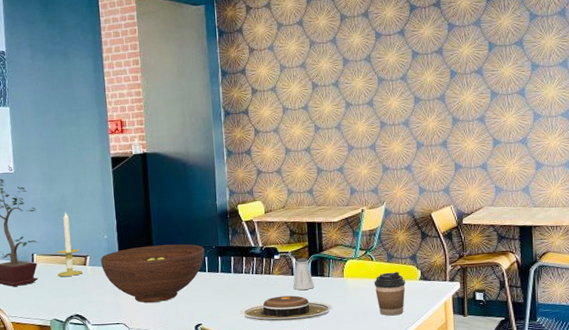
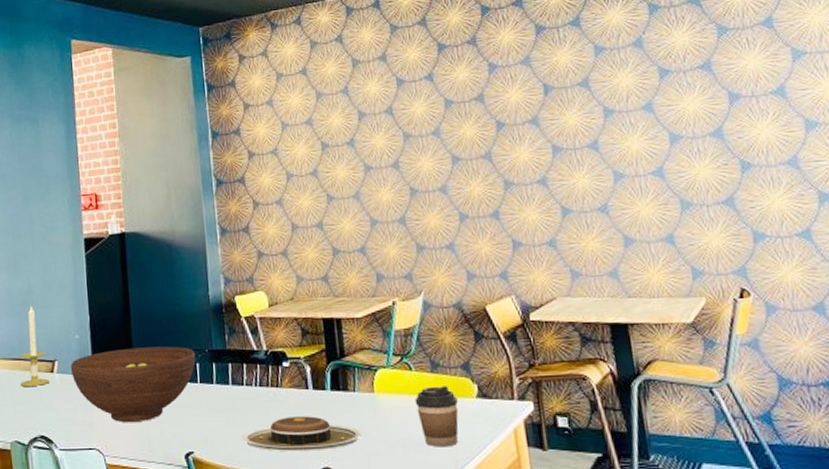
saltshaker: present [293,257,314,290] -> none [308,365,336,409]

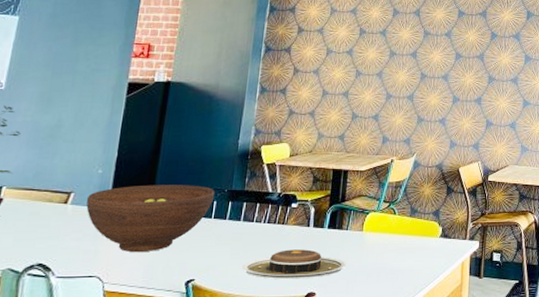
candle: present [20,305,49,386] -> none [27,139,63,216]
coffee cup: present [414,386,459,447] -> none [393,227,425,276]

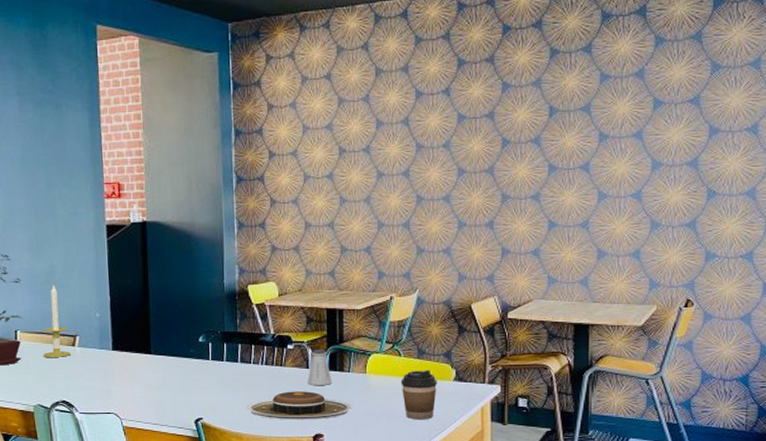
candle: none [27,139,63,216] -> present [43,285,71,357]
fruit bowl: present [86,185,215,253] -> none [91,327,209,392]
saltshaker: none [307,207,330,243] -> present [308,349,332,385]
coffee cup: none [393,227,425,276] -> present [400,370,437,420]

